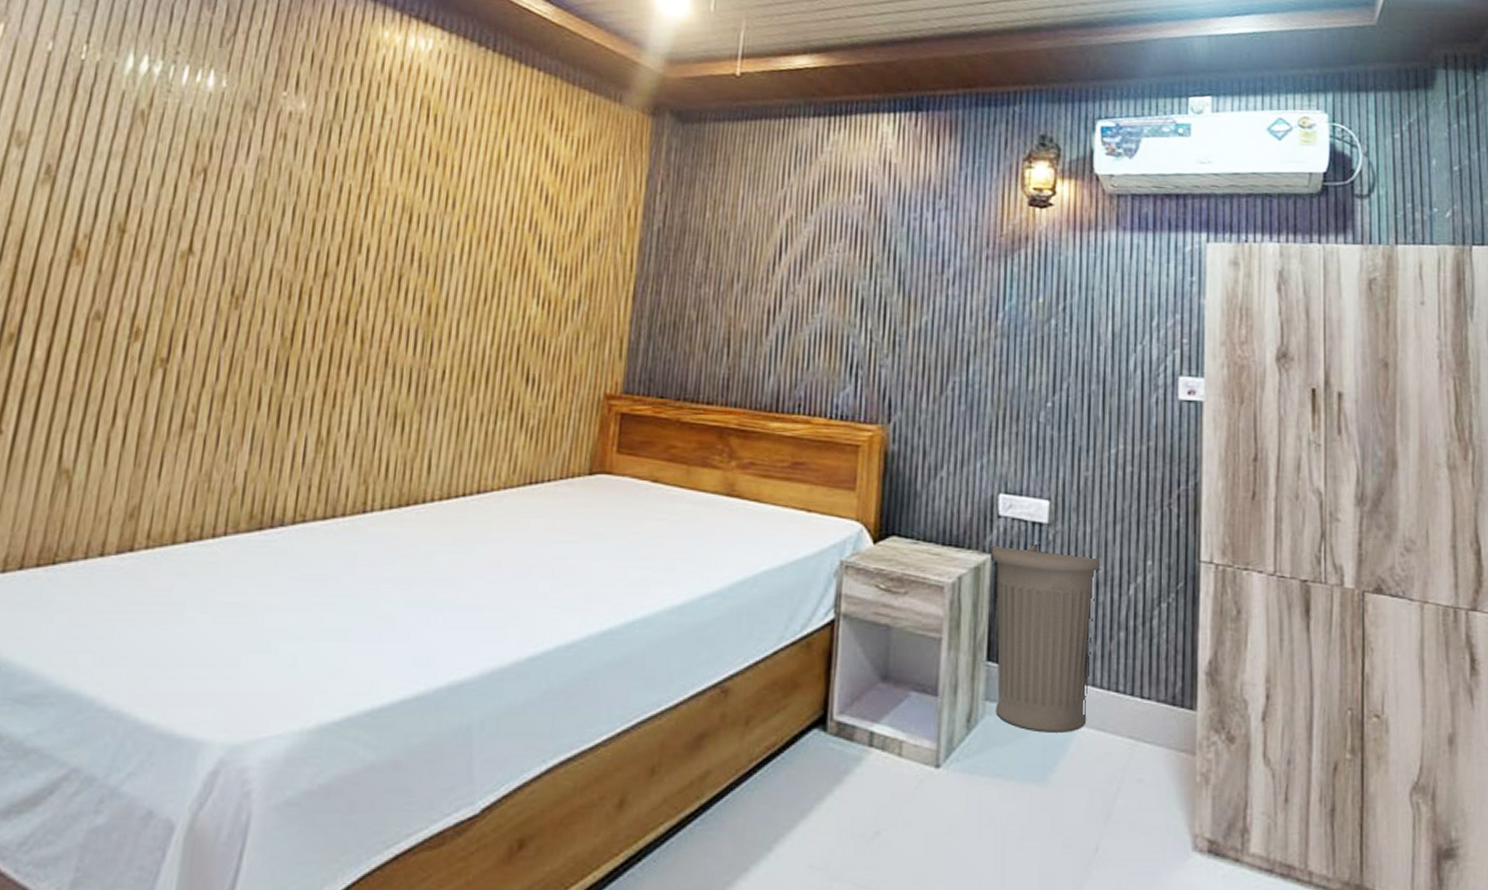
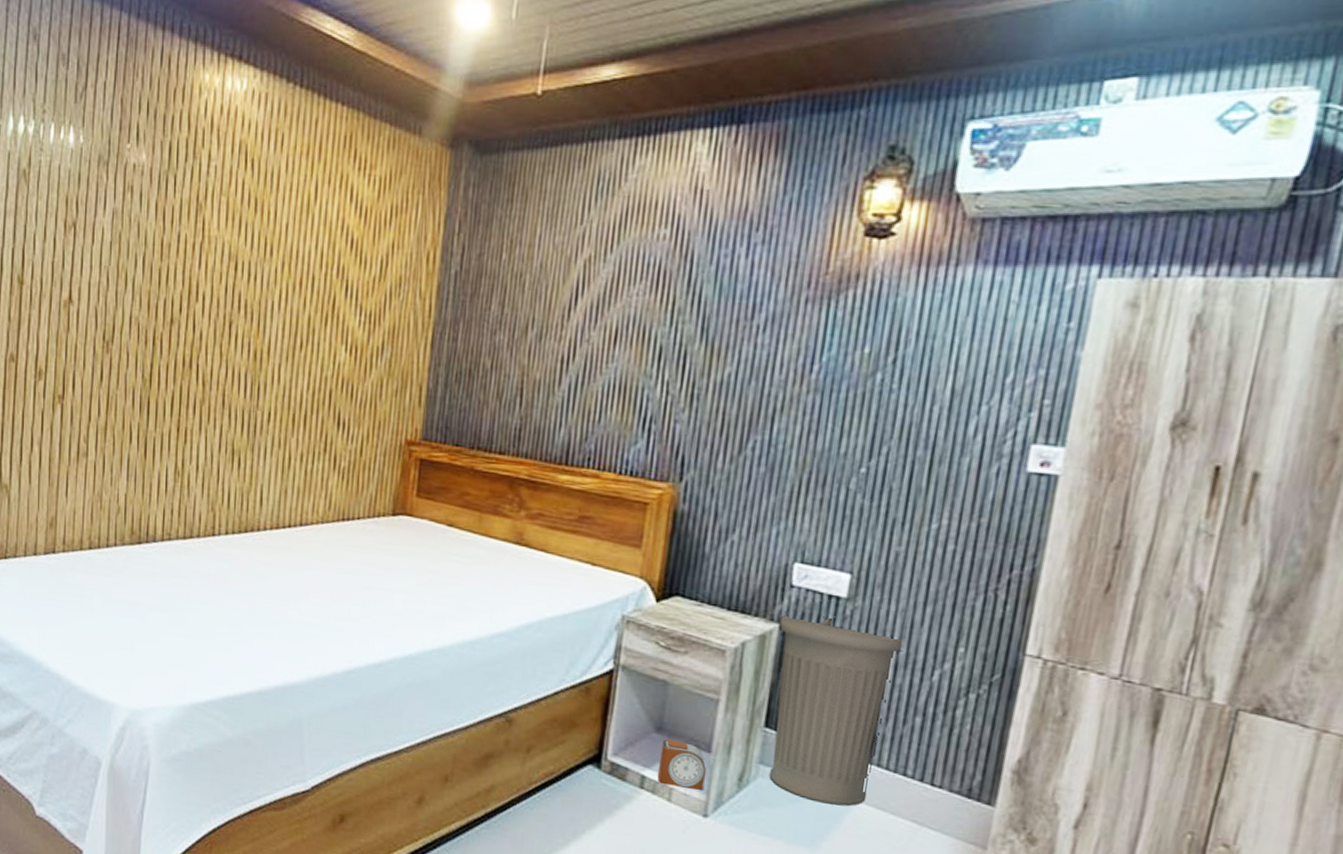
alarm clock: none [886,688,934,738] -> present [657,739,706,790]

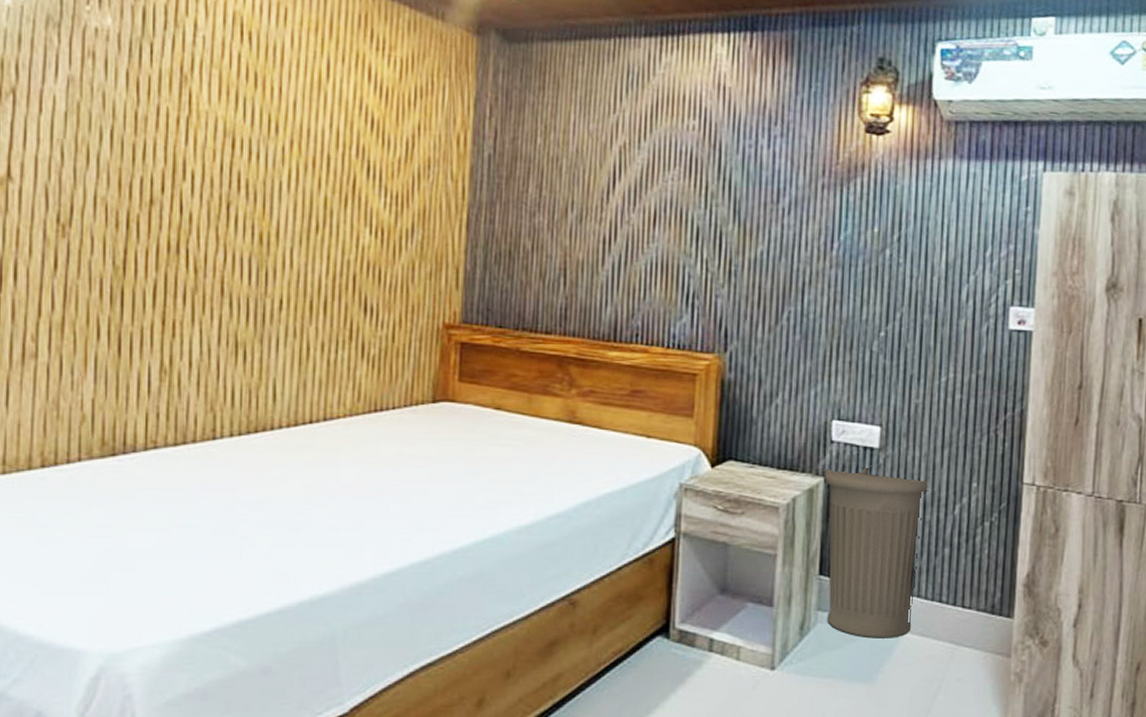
alarm clock: present [657,739,706,790] -> none [724,600,770,644]

